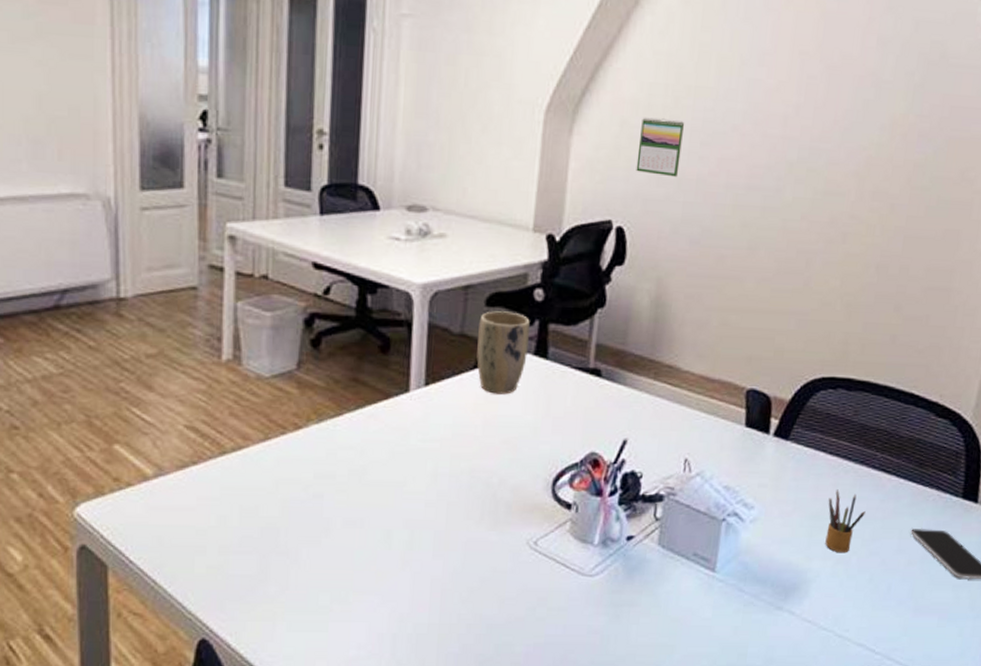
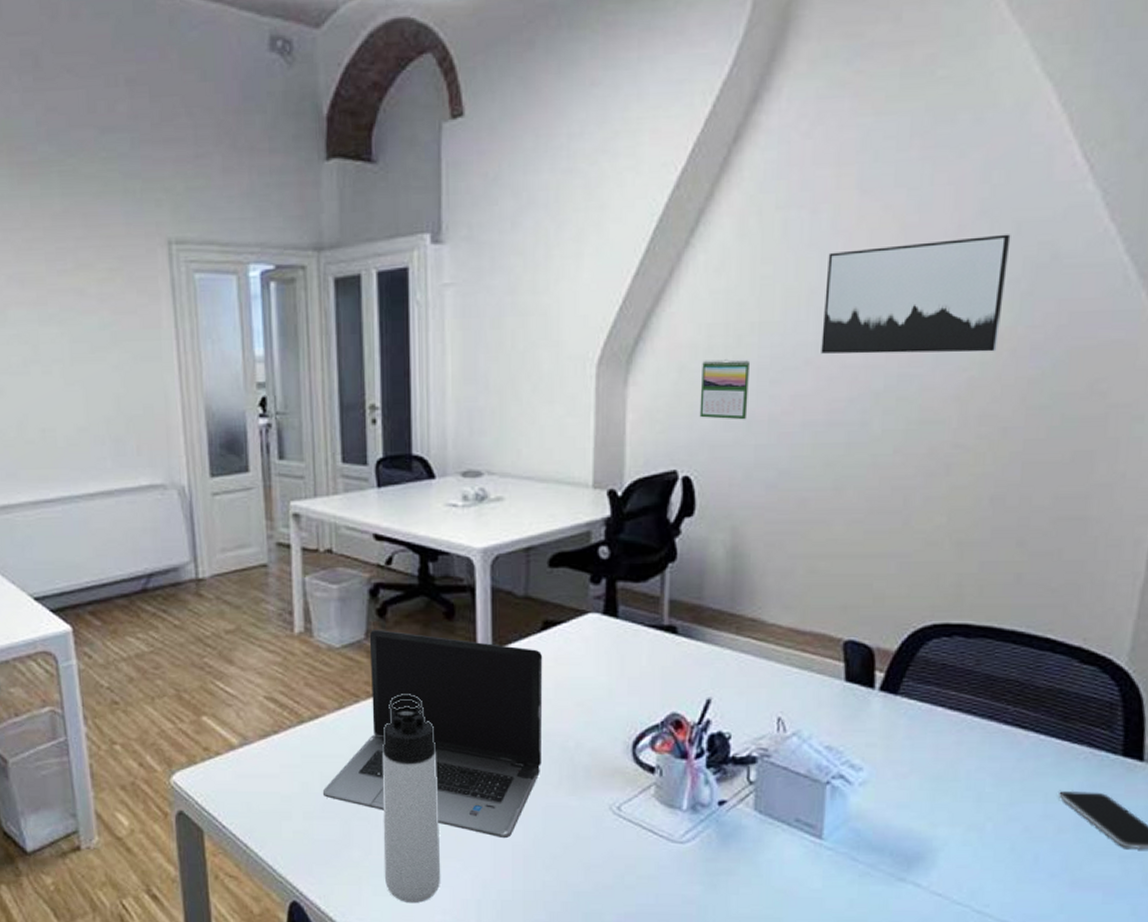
laptop computer: none [241,360,474,573] -> present [322,630,543,839]
thermos bottle: none [300,426,363,638] -> present [382,694,441,903]
plant pot: present [476,311,530,394] -> none [543,571,596,656]
wall art: none [746,28,910,135] -> present [821,234,1011,354]
pencil box: present [825,489,866,553] -> none [952,748,999,819]

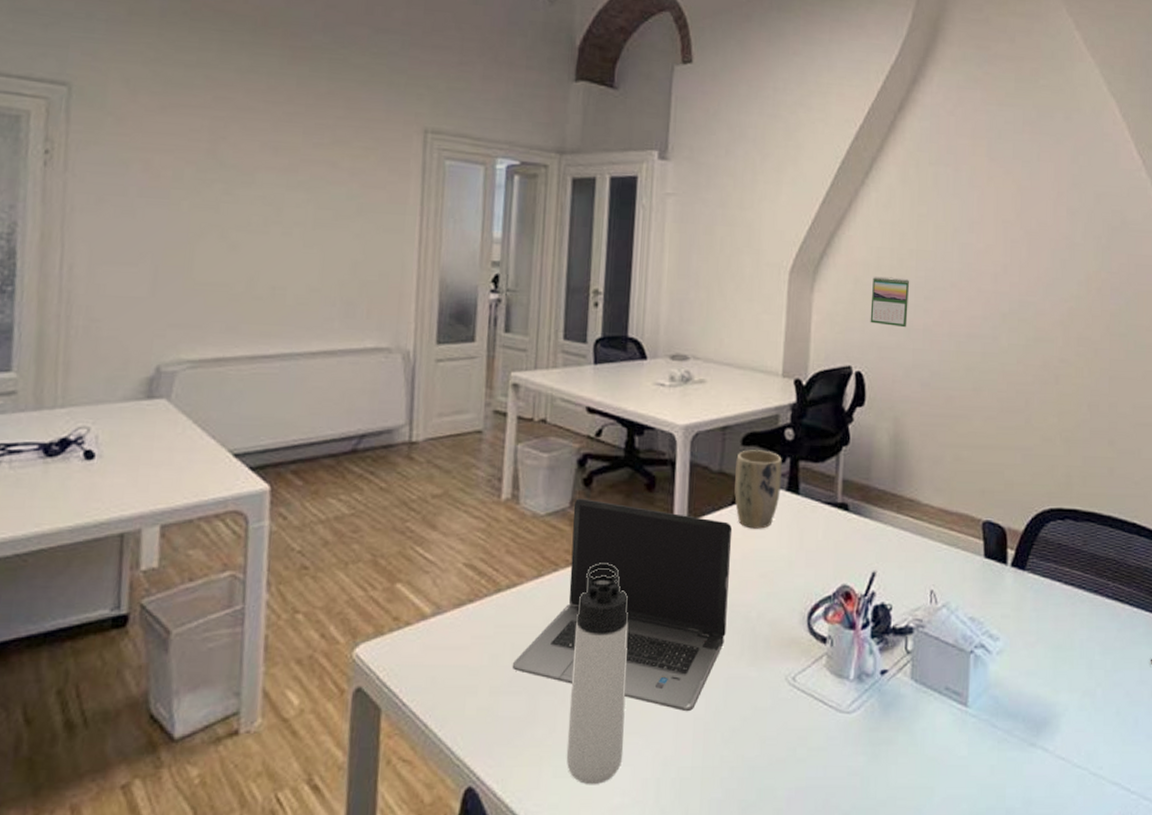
plant pot: none [543,571,596,656] -> present [734,450,782,529]
wall art: present [821,234,1011,354] -> none [963,202,1094,289]

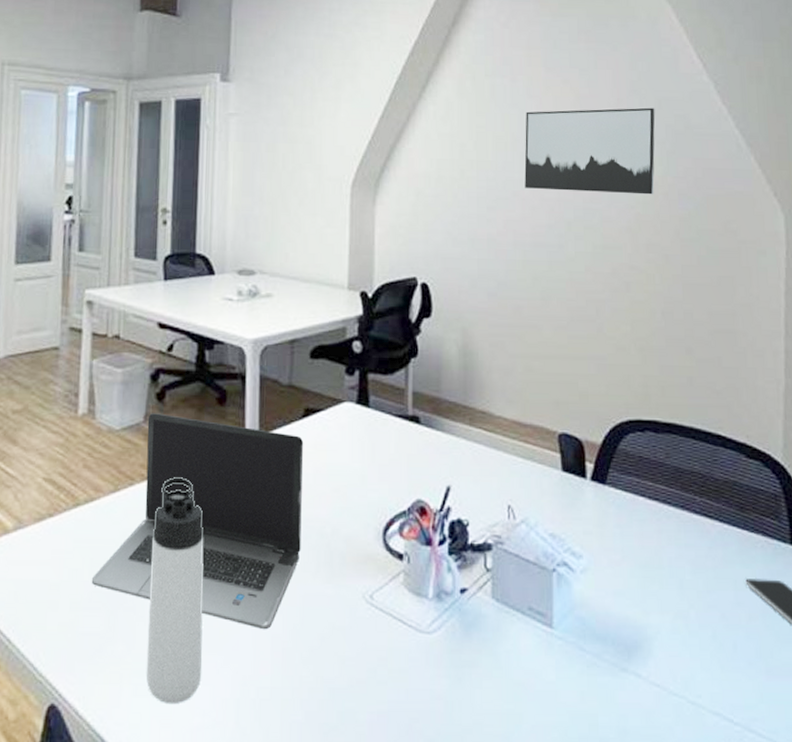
plant pot: present [734,450,782,529] -> none [305,363,351,443]
calendar: present [870,276,910,328] -> none [433,188,472,238]
wall art: none [963,202,1094,289] -> present [524,107,655,195]

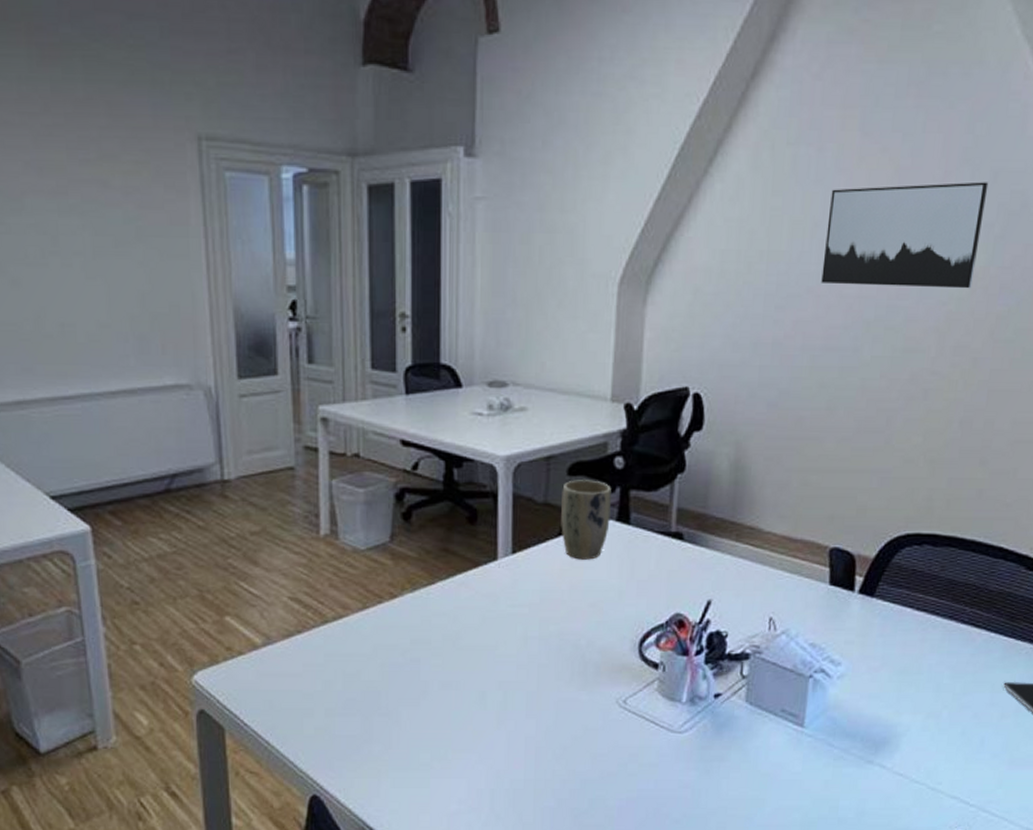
laptop computer: present [91,413,304,630] -> none [344,533,560,732]
thermos bottle: present [146,477,204,703] -> none [403,595,458,793]
plant pot: none [305,363,351,443] -> present [561,480,611,560]

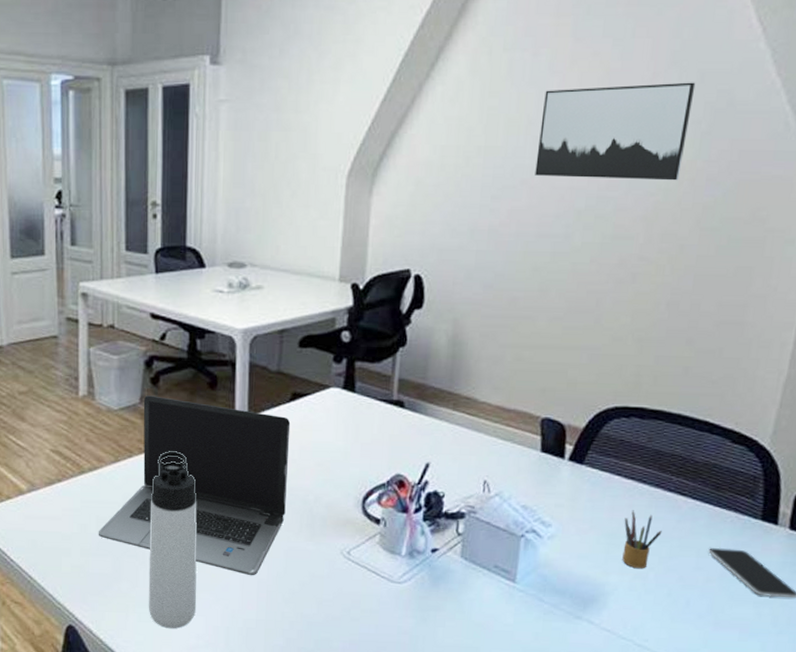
laptop computer: none [344,533,560,732] -> present [98,395,291,576]
thermos bottle: none [403,595,458,793] -> present [148,451,197,628]
plant pot: present [561,480,611,560] -> none [292,351,338,423]
pencil box: none [915,644,956,708] -> present [622,510,662,569]

